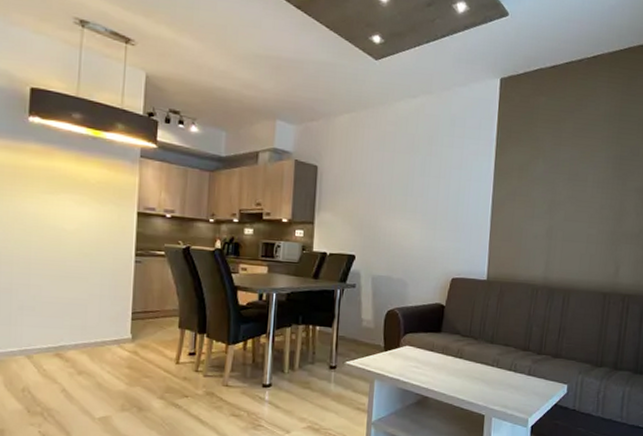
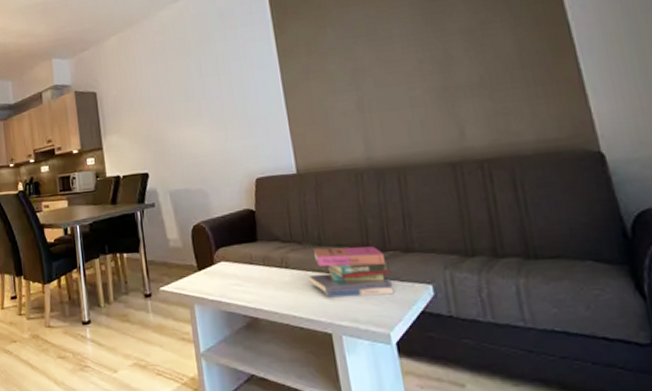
books: none [476,345,541,389] -> present [308,246,395,297]

